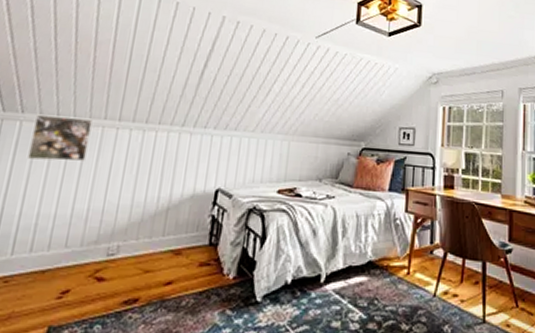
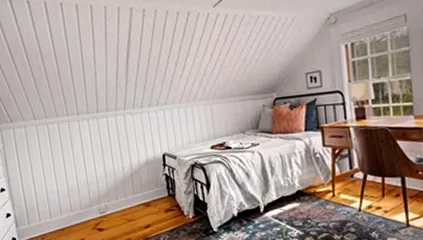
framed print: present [27,114,93,162] -> none [20,117,64,156]

